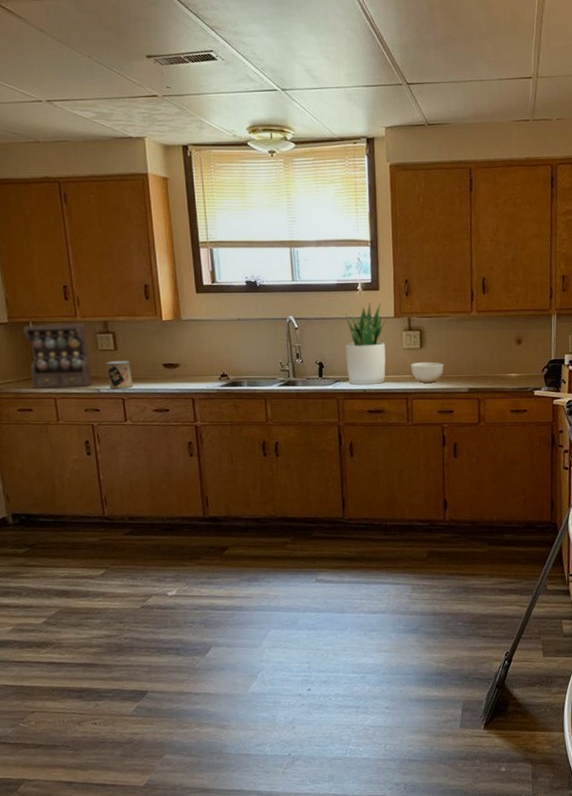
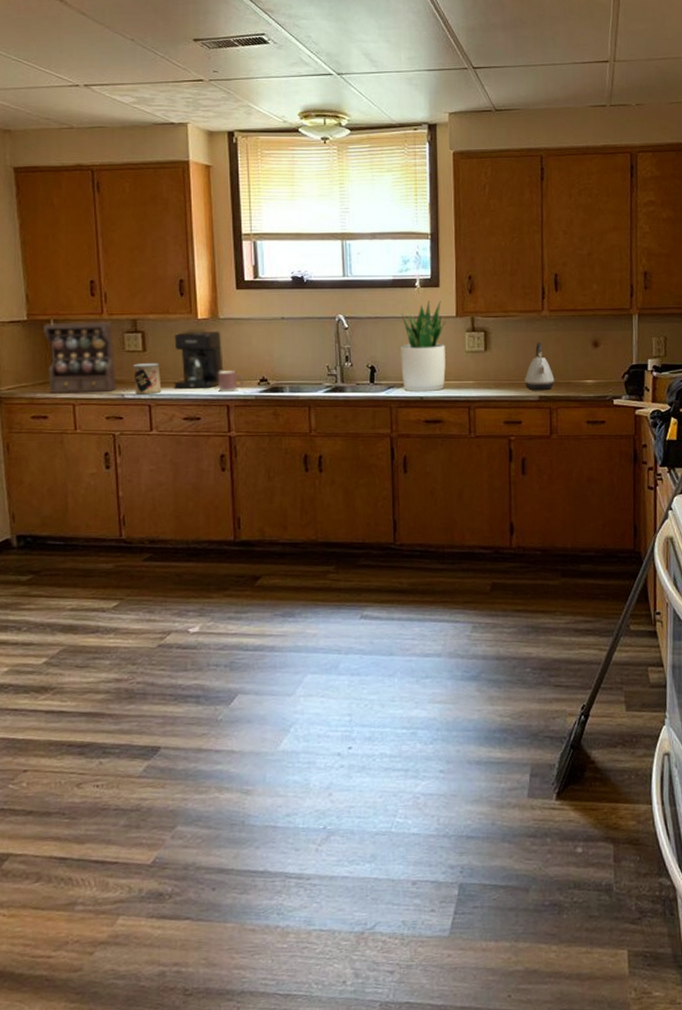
coffee maker: none [142,332,188,384] -> present [174,331,224,389]
mug: none [182,366,206,386] -> present [217,369,244,392]
bowl: present [410,361,444,383] -> none [473,366,511,390]
kettle: none [455,339,483,384] -> present [524,341,555,391]

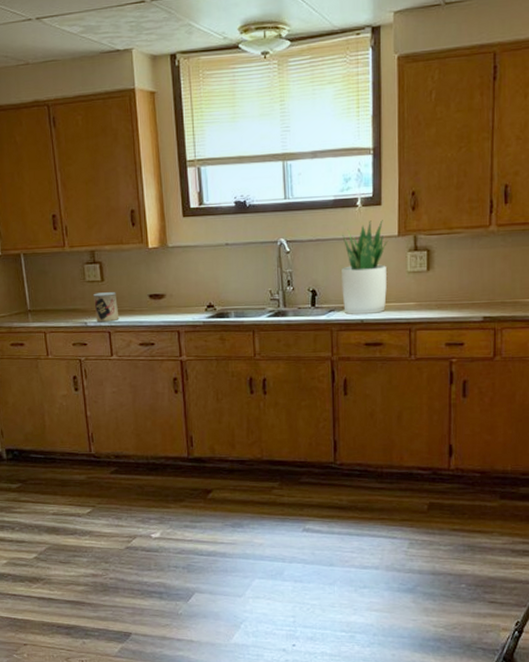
spice rack: present [43,322,117,394] -> none [15,255,81,323]
coffee maker: present [174,331,224,389] -> none [128,259,174,316]
mug: present [217,369,244,392] -> none [168,296,192,318]
kettle: present [524,341,555,391] -> none [468,259,501,312]

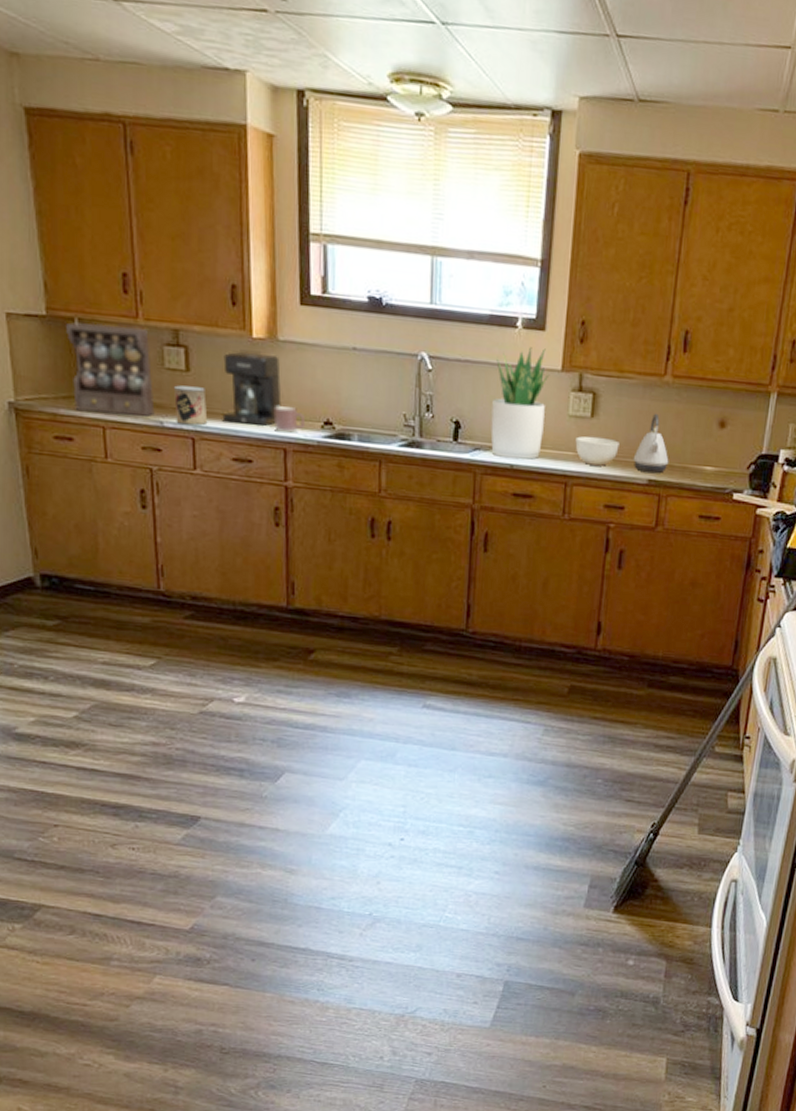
spice rack: none [15,255,81,323] -> present [66,322,155,418]
coffee maker: none [128,259,174,316] -> present [222,352,282,427]
mug: none [168,296,192,318] -> present [273,406,305,433]
bowl: none [415,286,454,311] -> present [575,436,620,466]
kettle: none [468,259,501,312] -> present [633,413,669,474]

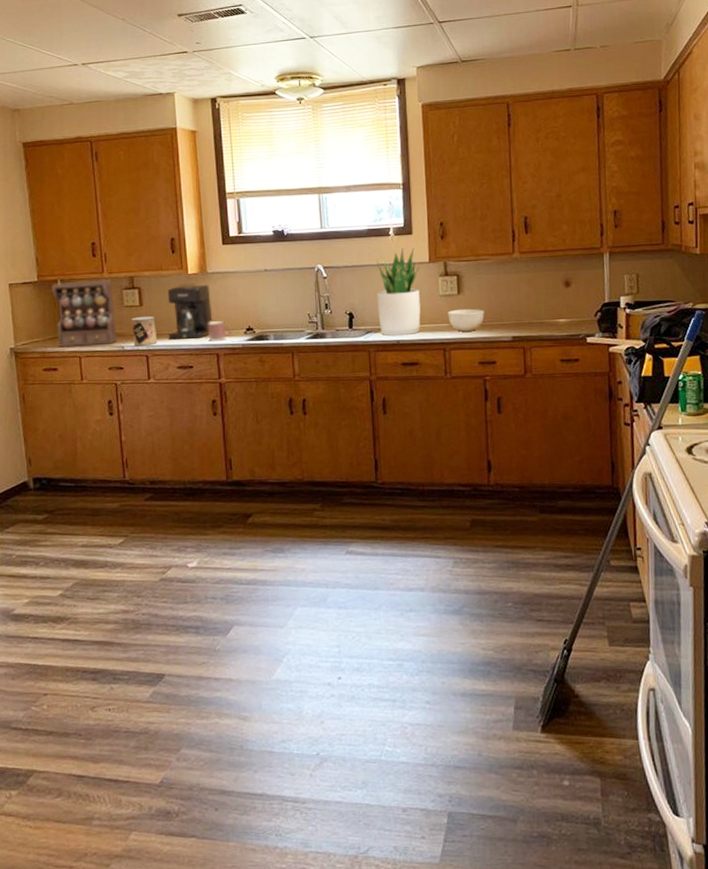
kettle: present [633,413,669,474] -> none [497,283,528,332]

